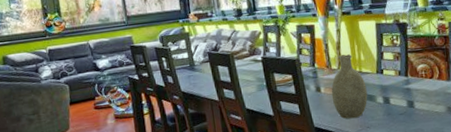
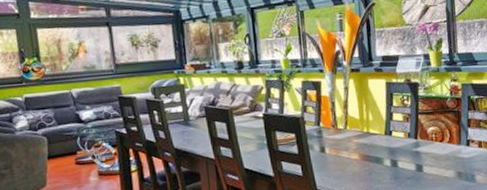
decorative vase: present [331,54,368,119] -> none [336,113,375,182]

